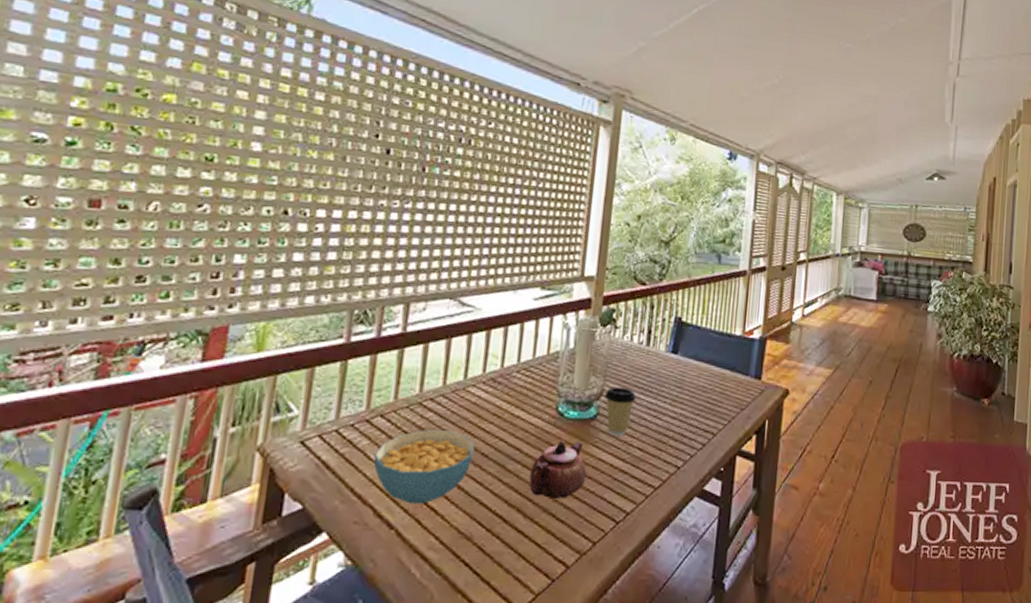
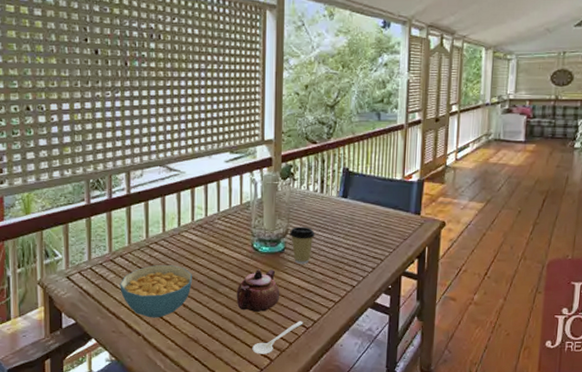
stirrer: none [543,512,613,558] -> present [252,321,303,354]

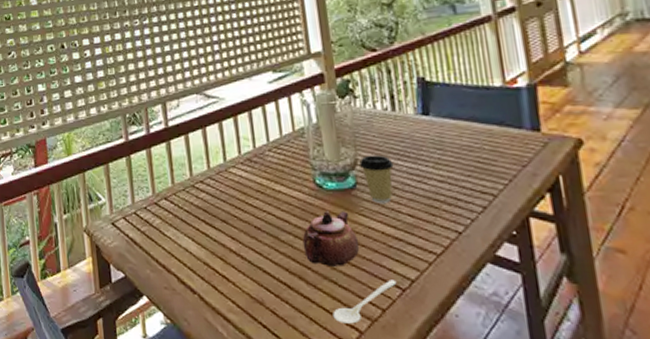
cereal bowl: present [120,265,193,318] -> none [167,208,248,273]

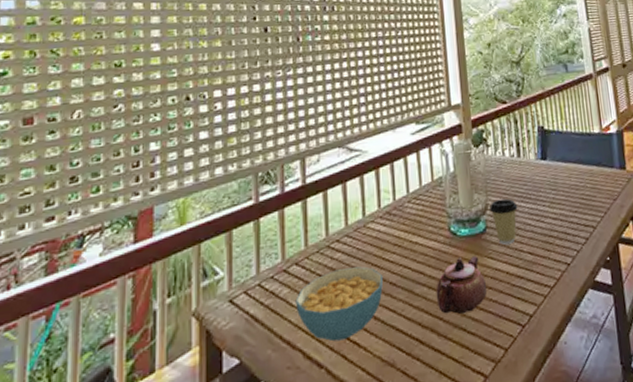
cereal bowl: none [167,208,248,273] -> present [295,266,384,342]
stirrer: present [333,280,397,324] -> none [461,317,518,371]

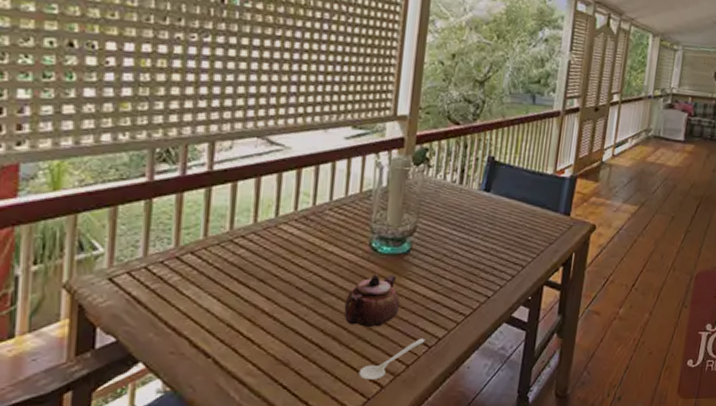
cereal bowl: present [295,266,384,342] -> none [186,266,290,335]
stirrer: none [461,317,518,371] -> present [359,338,425,380]
coffee cup: present [489,198,518,245] -> none [418,223,449,269]

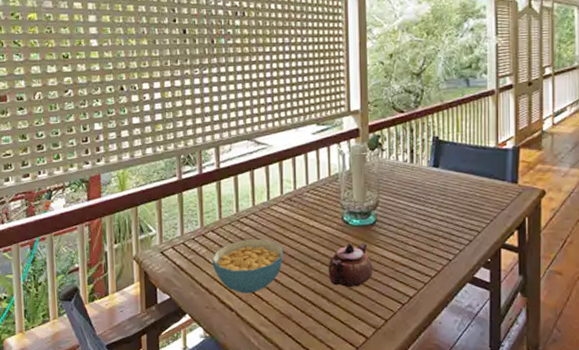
cereal bowl: none [186,266,290,335] -> present [212,240,284,293]
stirrer: present [359,338,425,380] -> none [346,297,399,332]

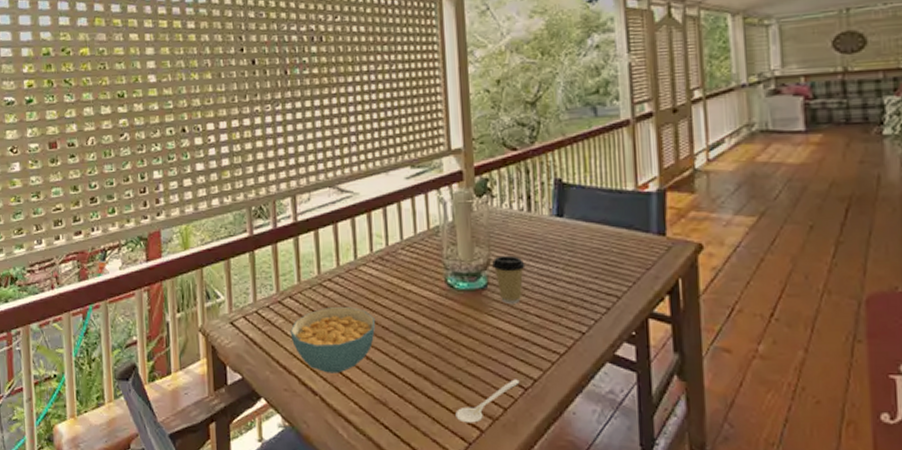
teapot: present [328,242,373,288] -> none [430,310,486,368]
stirrer: none [346,297,399,332] -> present [455,379,520,423]
coffee cup: none [380,198,407,237] -> present [492,255,526,304]

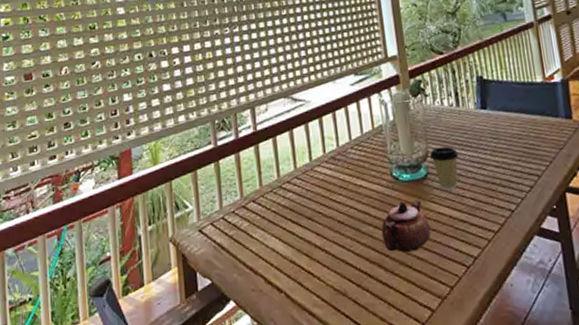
cereal bowl: present [290,307,376,374] -> none [255,206,332,270]
teapot: none [430,310,486,368] -> present [381,199,431,253]
stirrer: present [455,379,520,423] -> none [408,258,462,305]

